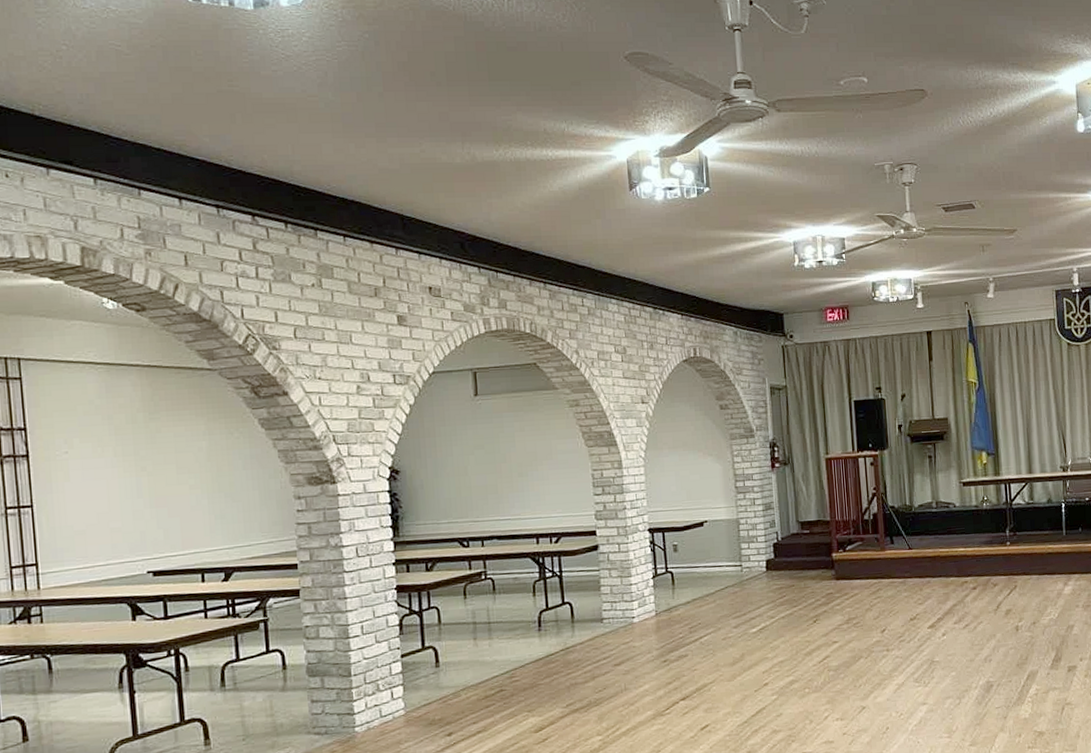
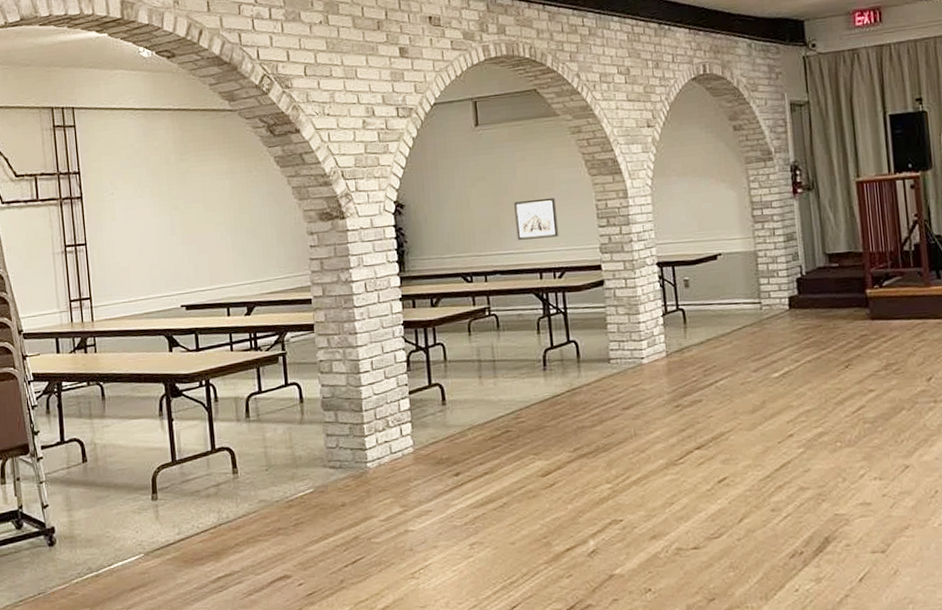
wall art: none [512,466,556,507] -> present [514,197,559,240]

